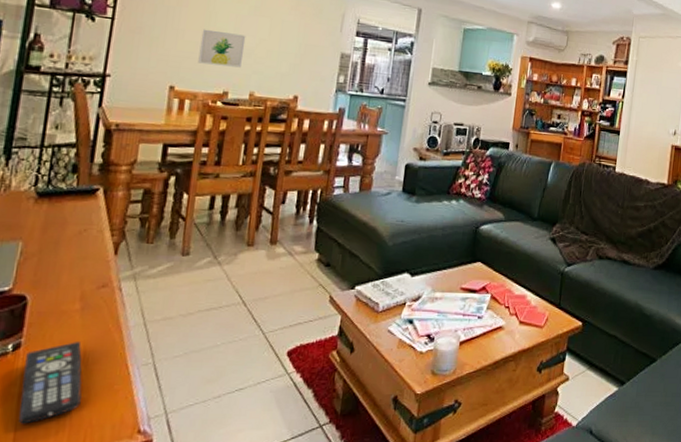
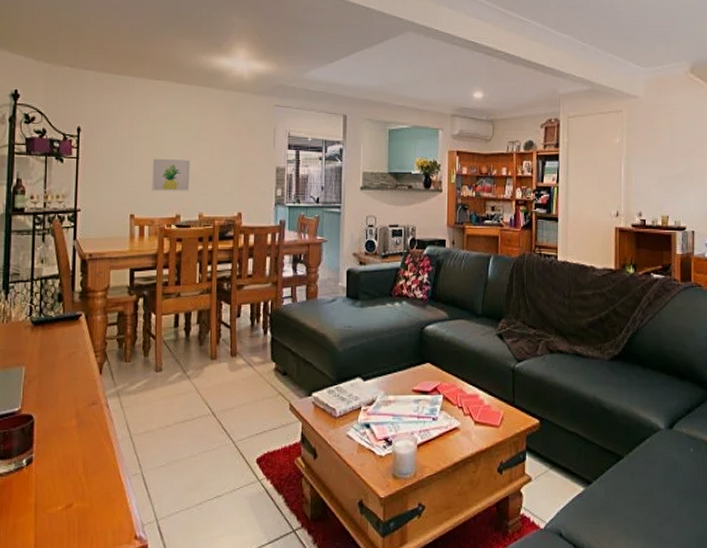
remote control: present [19,342,82,424] -> none [37,456,85,531]

